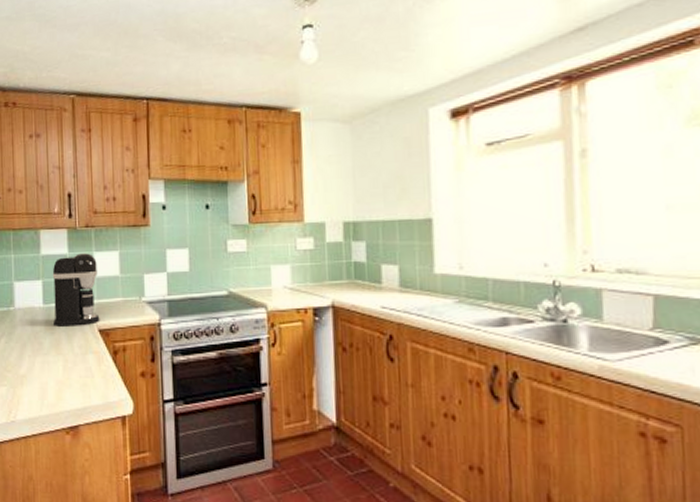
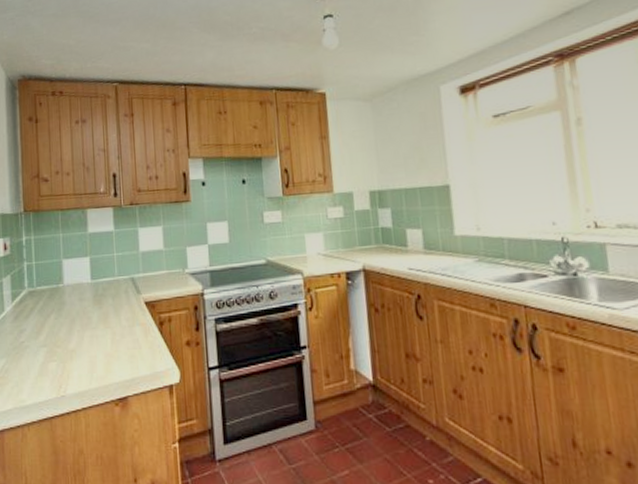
coffee maker: present [52,253,100,327] -> none [99,229,146,301]

